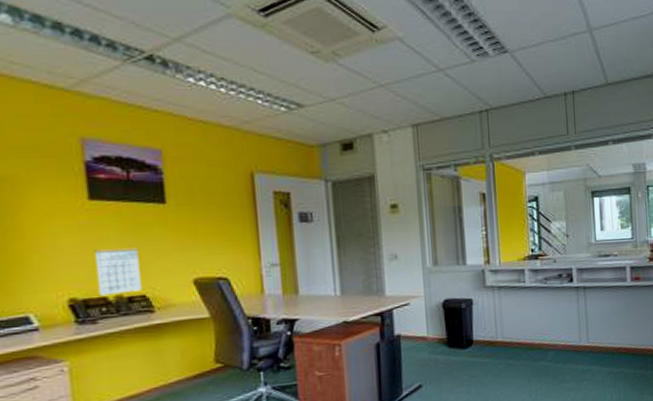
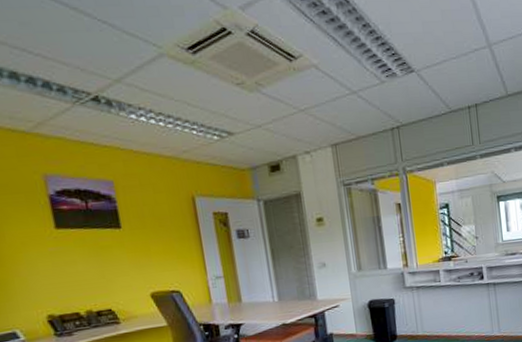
calendar: present [94,248,142,296] -> none [64,268,108,311]

